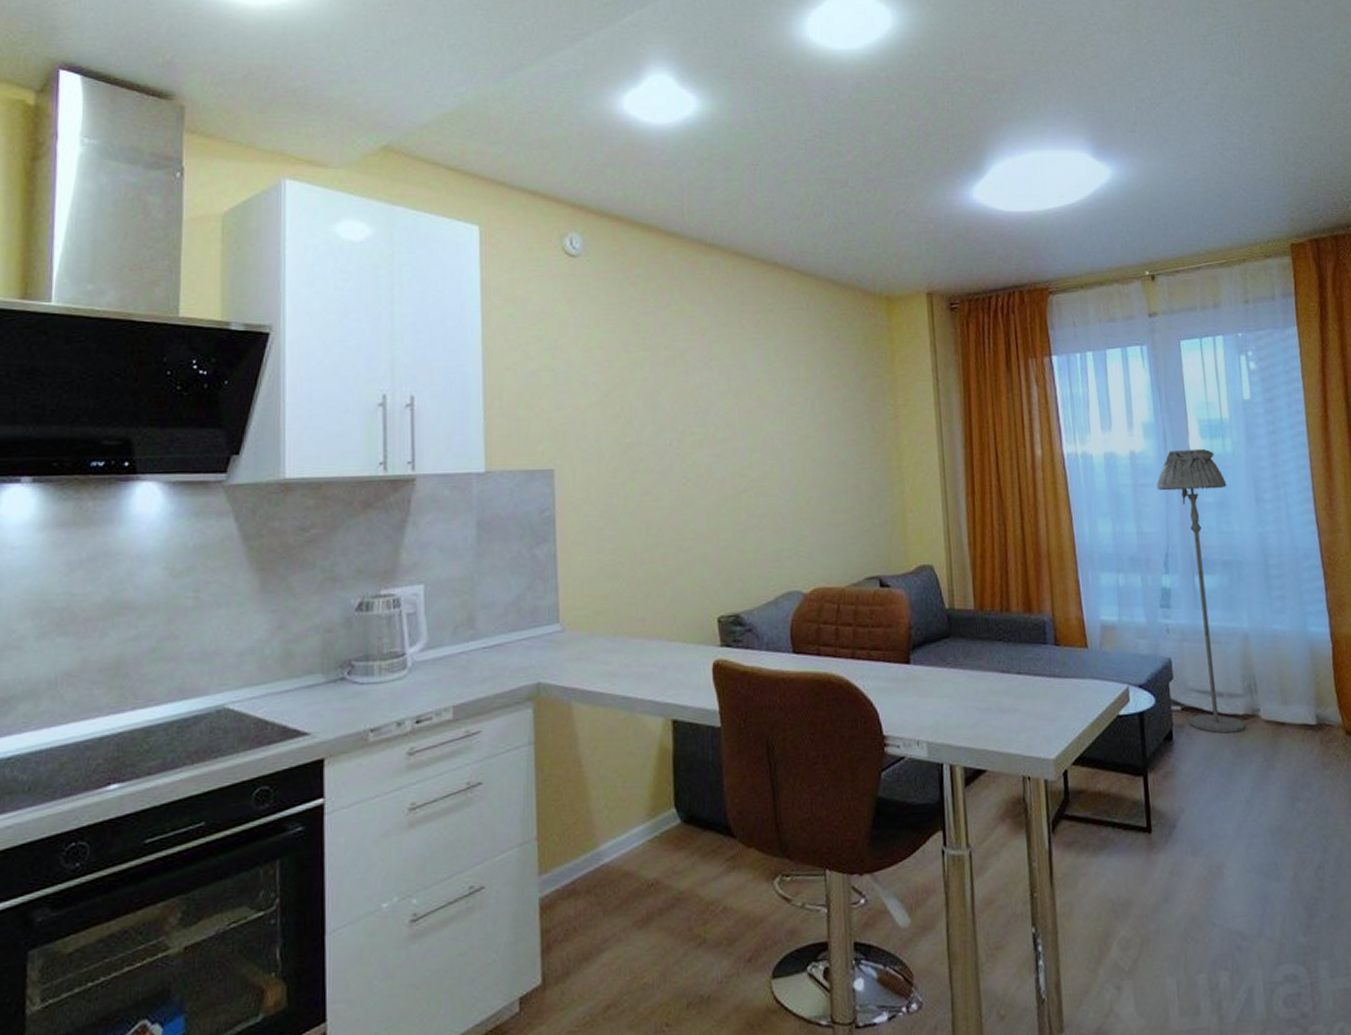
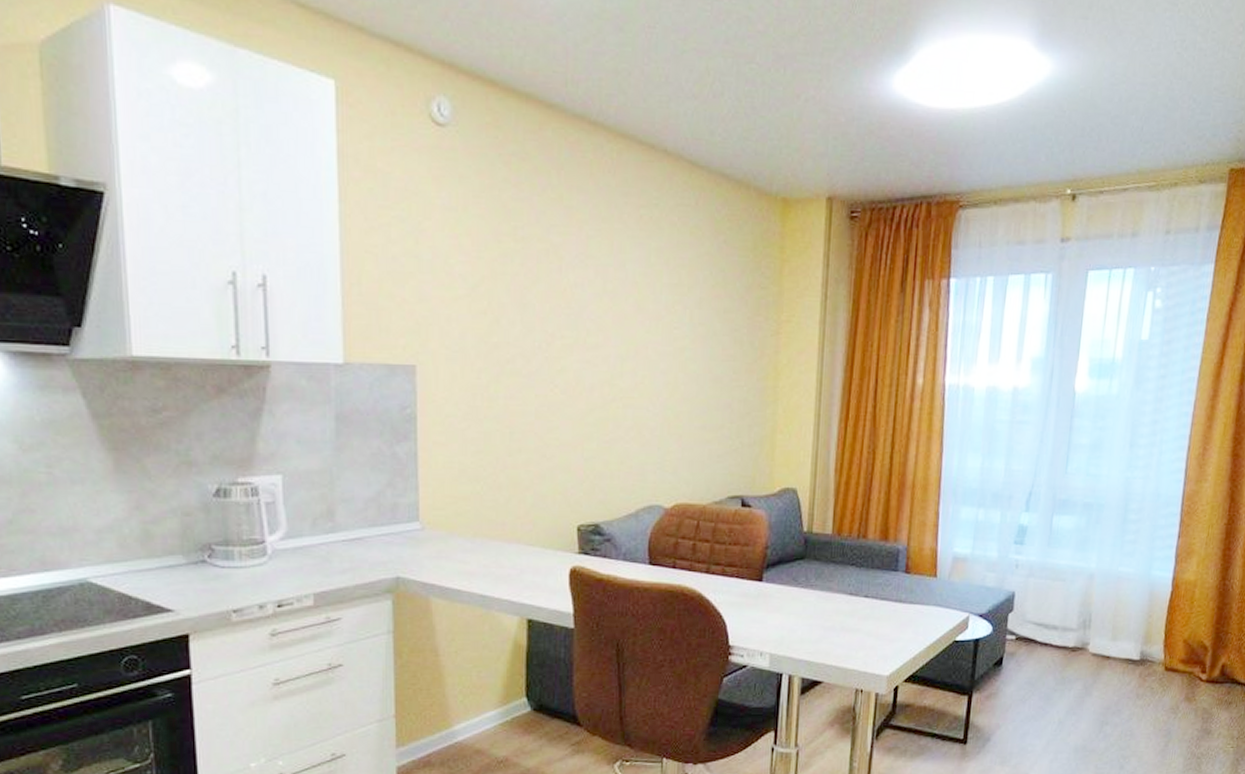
floor lamp: present [1156,448,1245,734] -> none [1020,388,1105,663]

